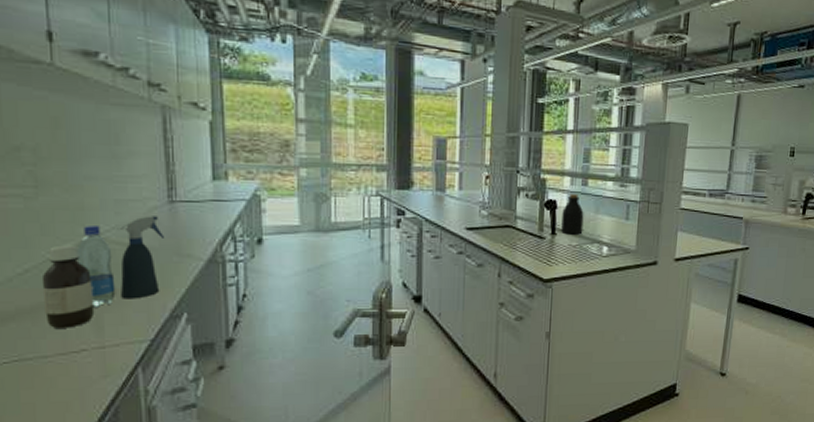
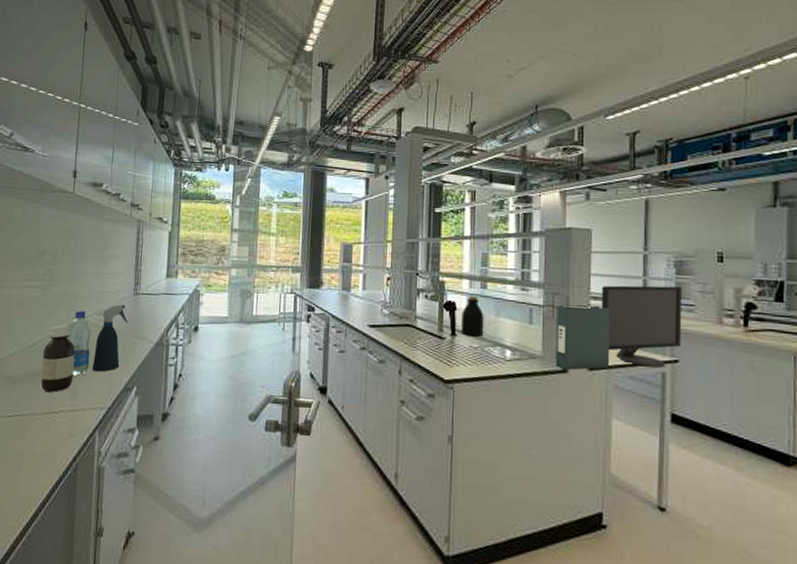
binder: none [647,199,698,263] -> present [555,305,610,371]
computer monitor: none [690,179,758,255] -> present [601,285,682,368]

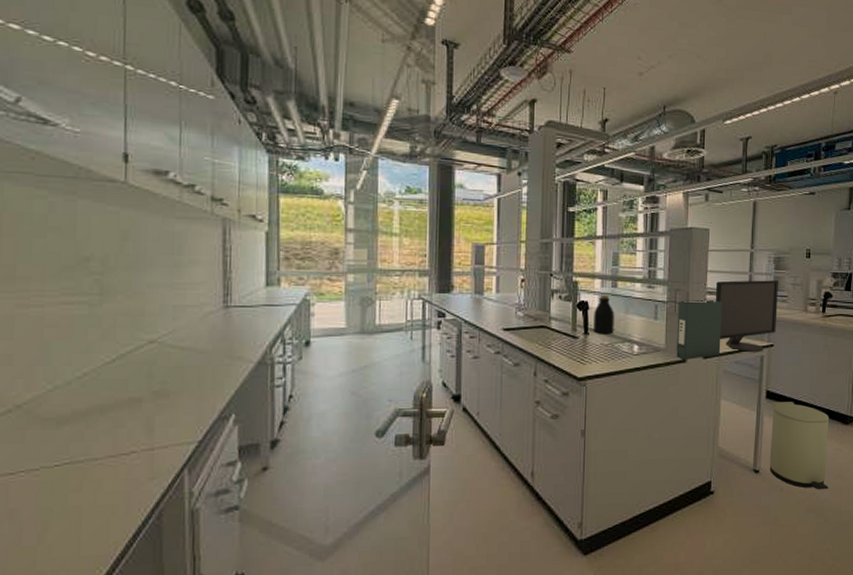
bottle: present [41,325,75,392] -> none [98,349,147,431]
bottle: present [68,311,92,377] -> none [133,330,169,409]
spray bottle: present [92,304,129,372] -> none [173,320,219,401]
pedal bin: none [679,428,767,547] -> present [769,402,830,490]

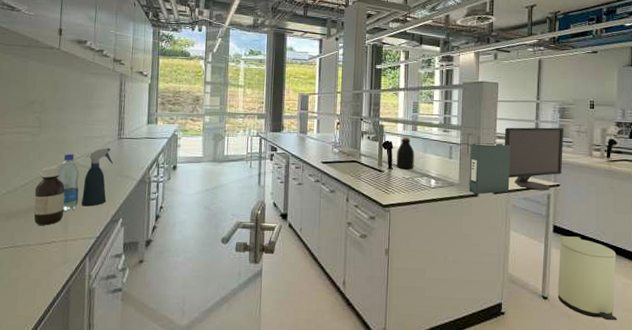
bottle: none [98,349,147,431] -> present [33,166,65,225]
bottle: none [133,330,169,409] -> present [57,154,80,211]
spray bottle: none [173,320,219,401] -> present [82,148,114,207]

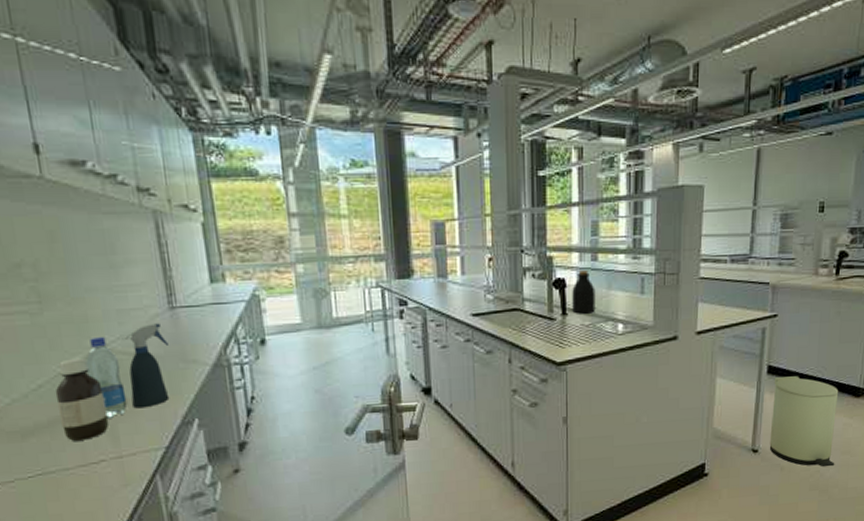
binder: present [469,143,510,195] -> none [666,267,718,338]
computer monitor: present [504,127,563,191] -> none [710,241,785,324]

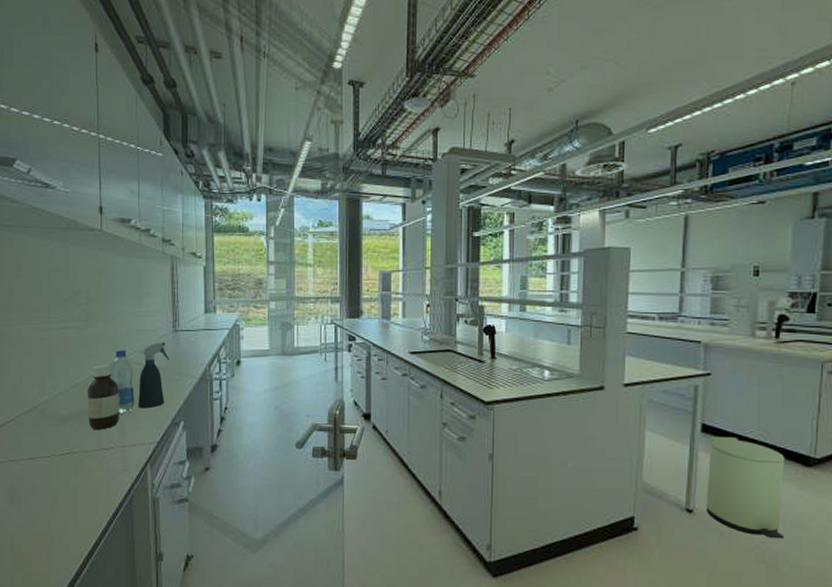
bottle: present [572,271,595,314] -> none [501,320,523,359]

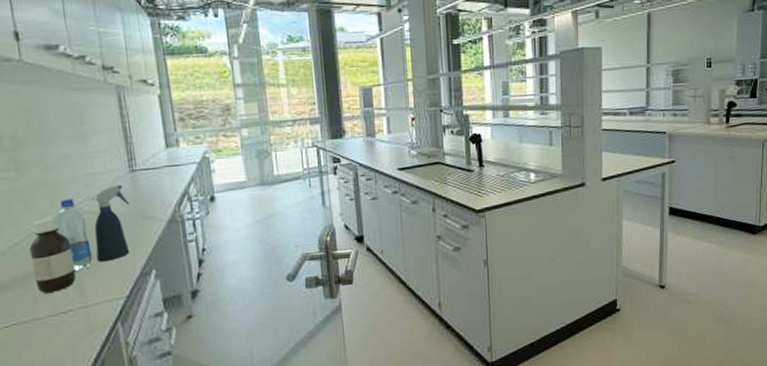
pedal bin: present [706,437,785,539] -> none [675,216,738,301]

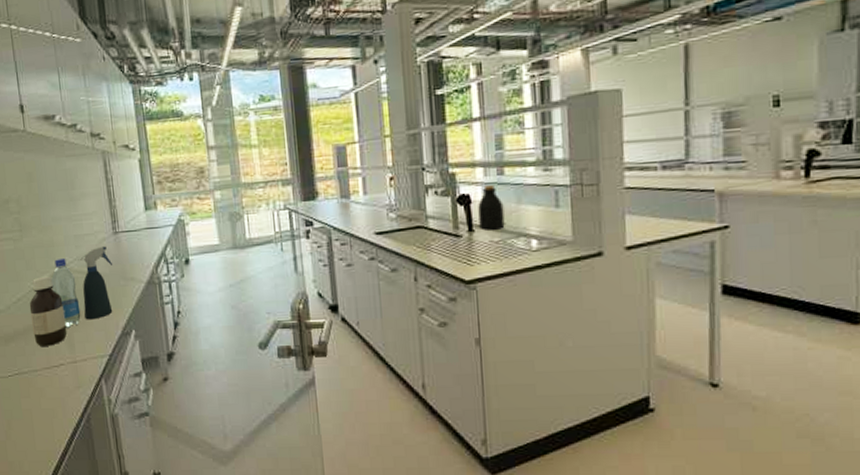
bottle: none [487,126,509,166] -> present [478,185,505,230]

